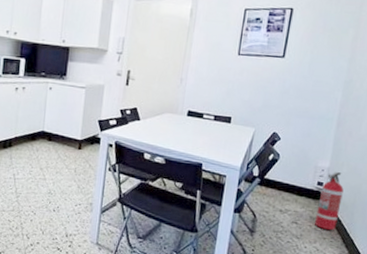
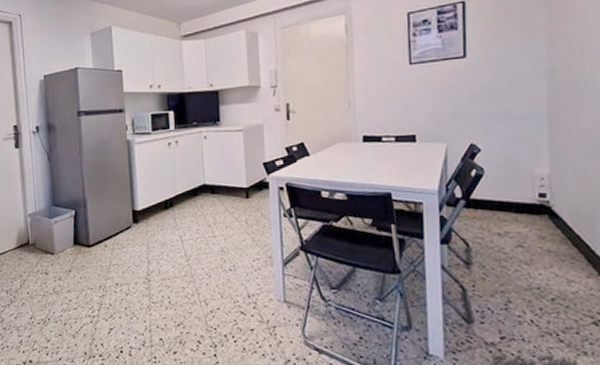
fire extinguisher: present [315,171,344,230] -> none [545,177,576,249]

